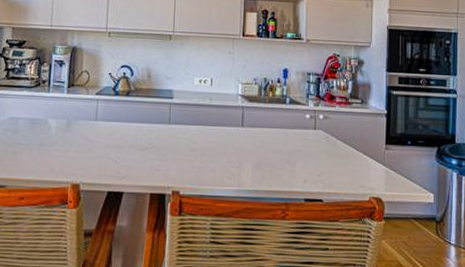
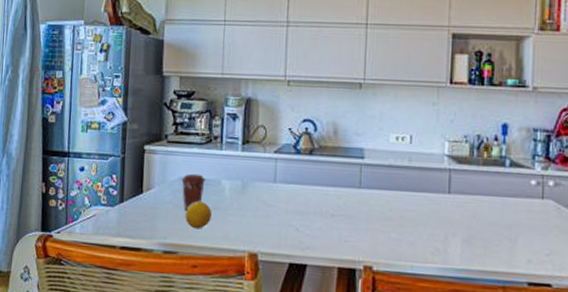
coffee cup: none [11,114,34,149] -> present [181,173,205,212]
fruit: none [14,139,39,163] -> present [185,201,212,228]

